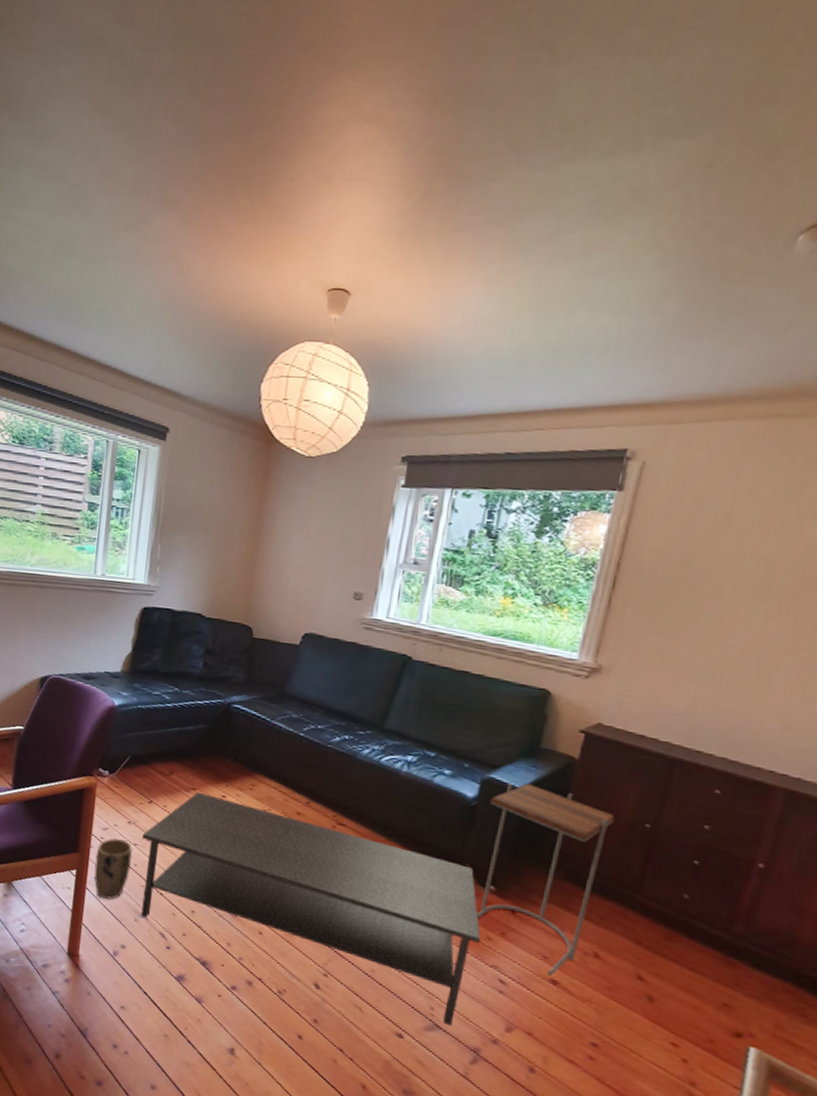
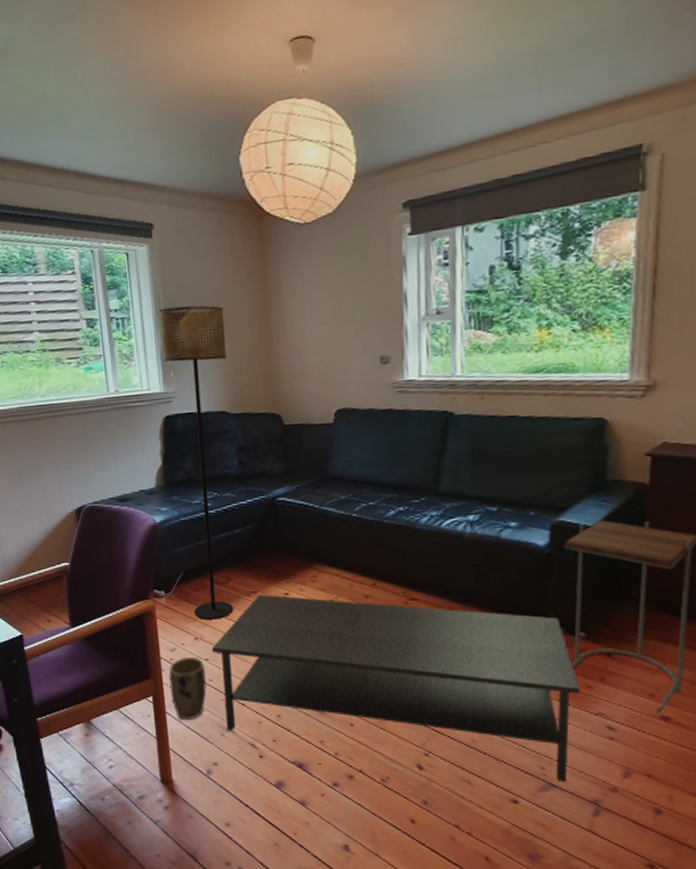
floor lamp: none [132,507,218,808] -> present [159,305,234,619]

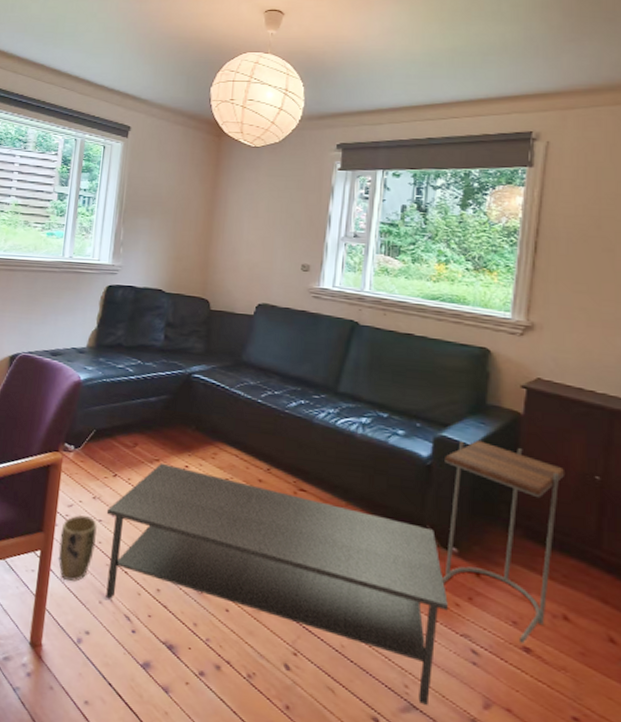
floor lamp: present [159,305,234,619] -> none [97,194,176,482]

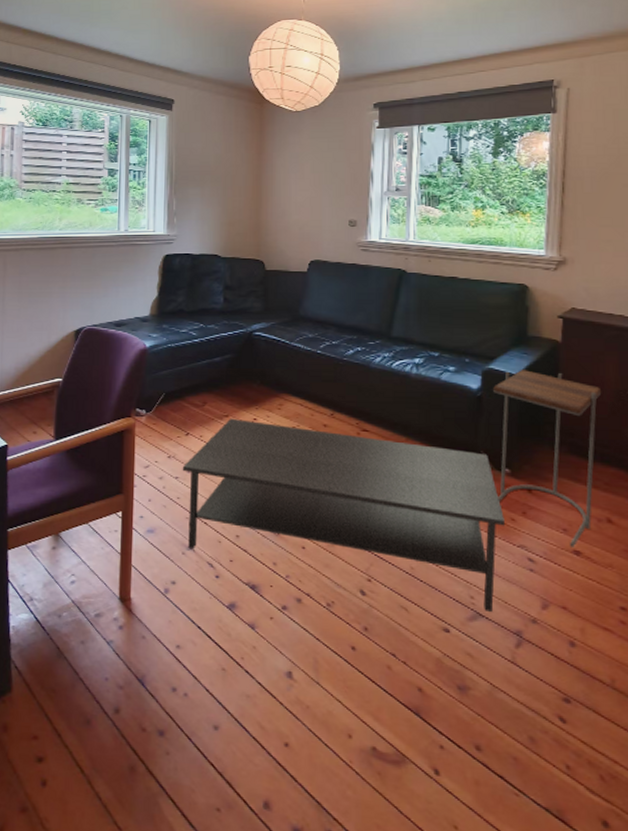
plant pot: present [58,514,97,581] -> none [139,473,175,537]

